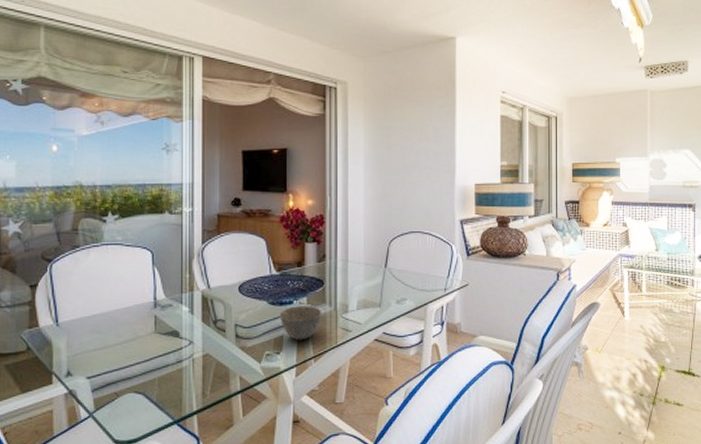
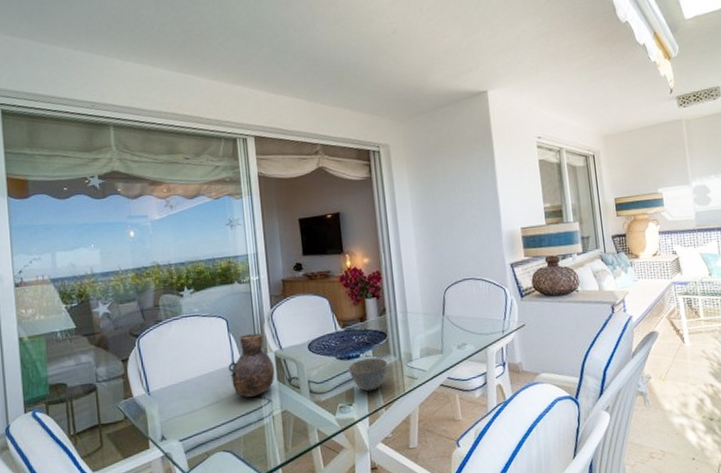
vase: none [149,269,200,336] -> present [228,333,275,397]

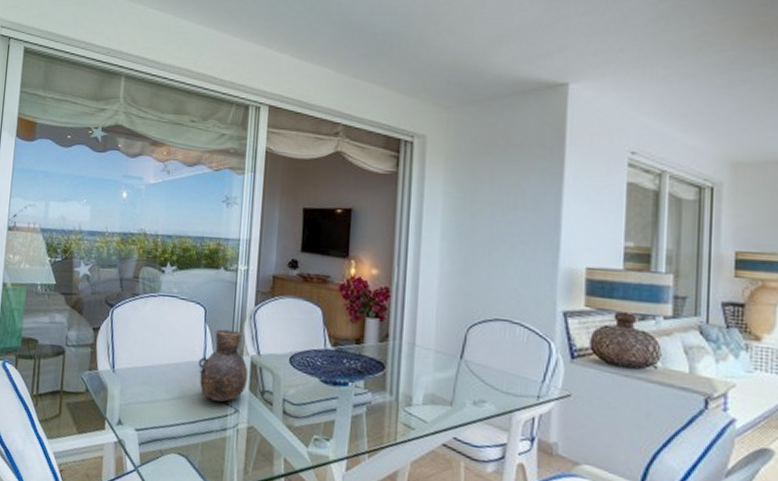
bowl: present [348,357,388,392] -> none [331,389,381,430]

